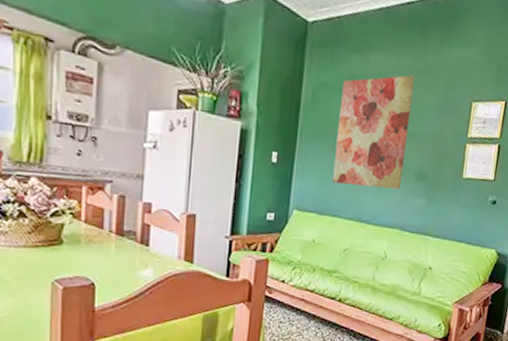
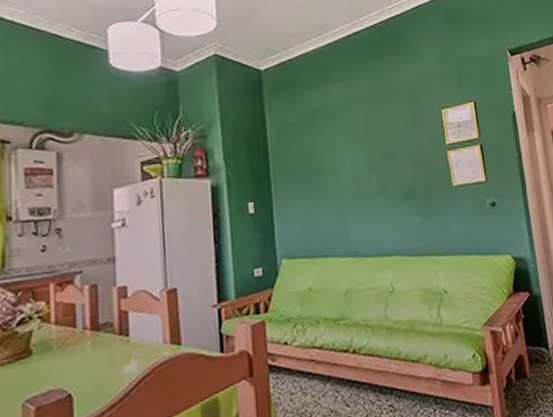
wall art: present [332,75,415,190] -> none [307,98,391,221]

